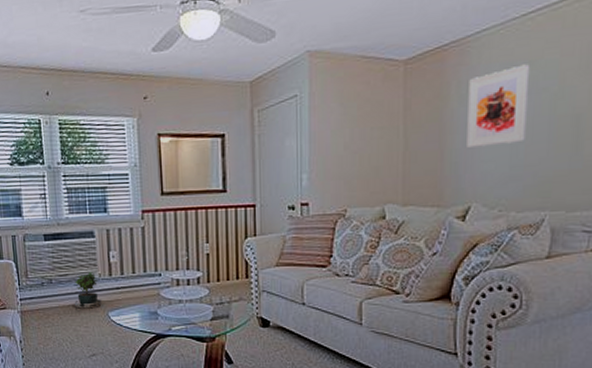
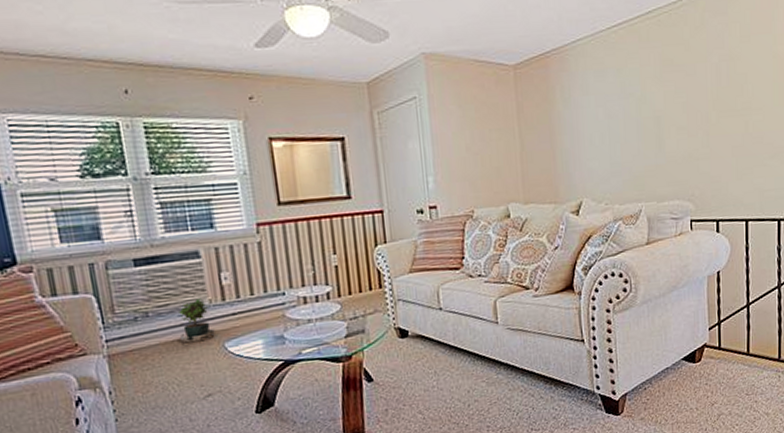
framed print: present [467,64,531,148] -> none [570,72,620,147]

